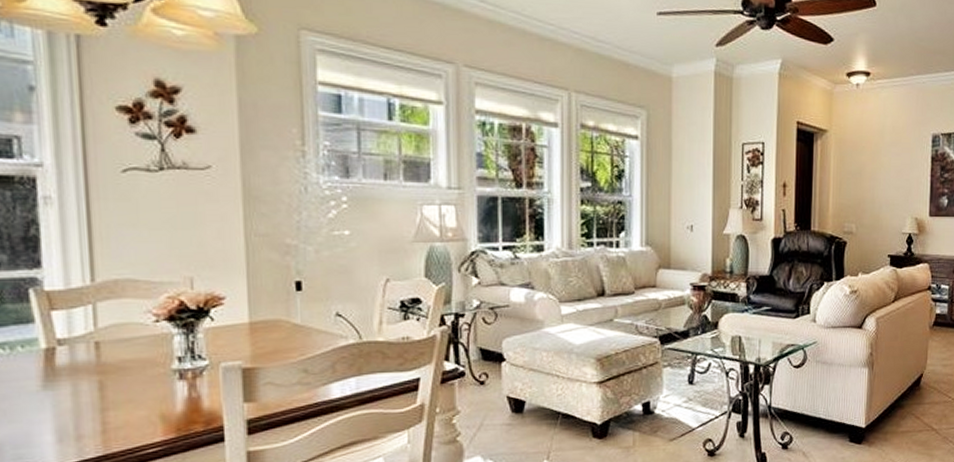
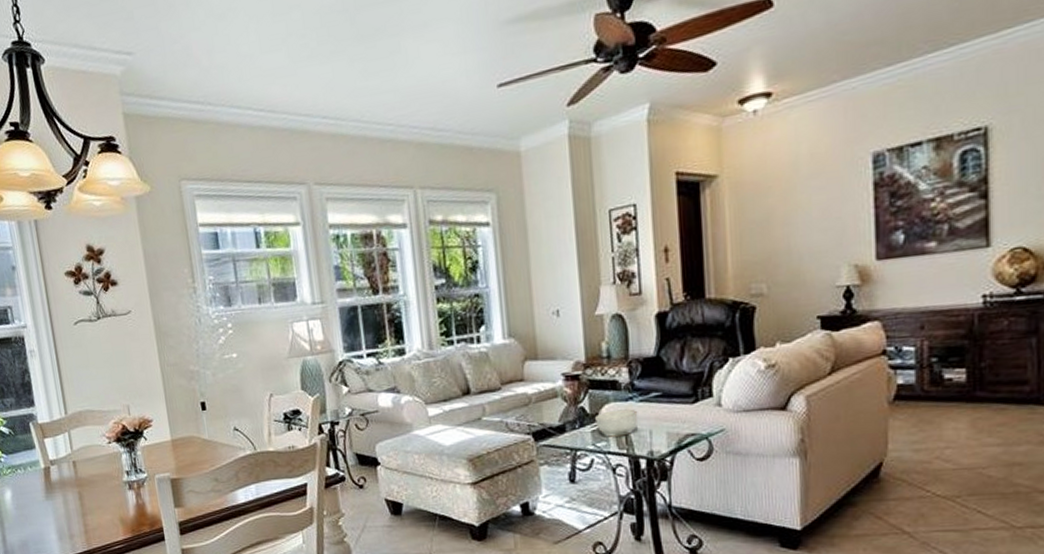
bowl: none [714,320,751,345] -> present [594,409,638,438]

